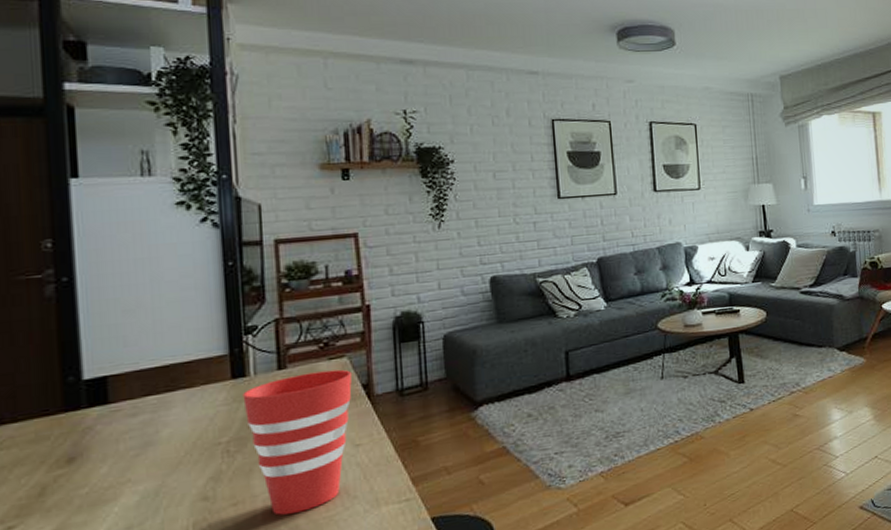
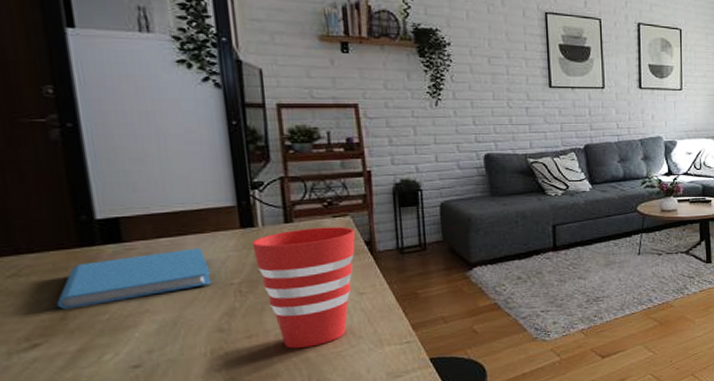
book: none [35,404,198,484] -> present [56,248,212,309]

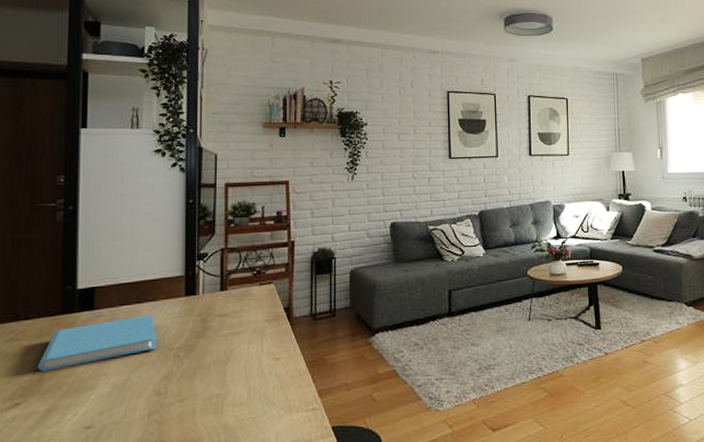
cup: present [252,226,356,349] -> none [193,294,277,413]

